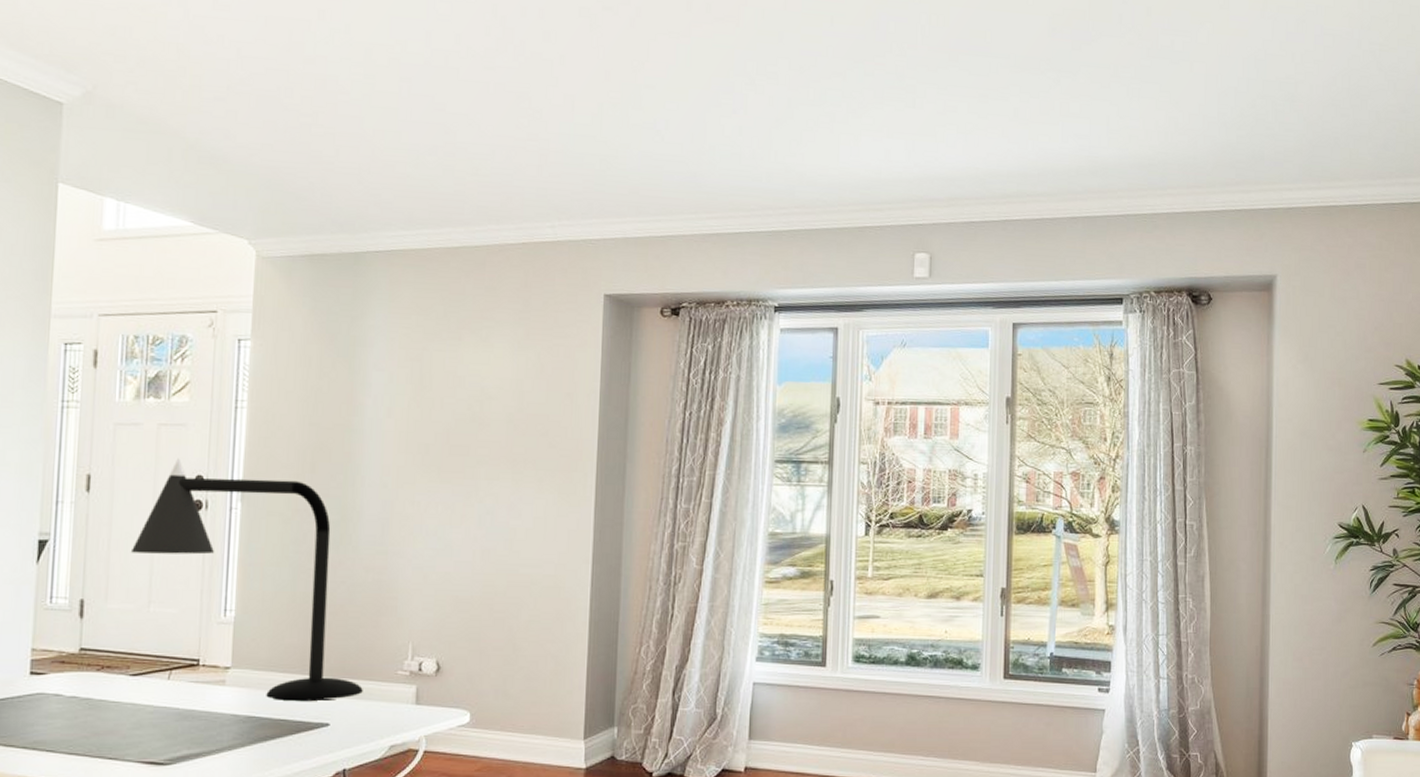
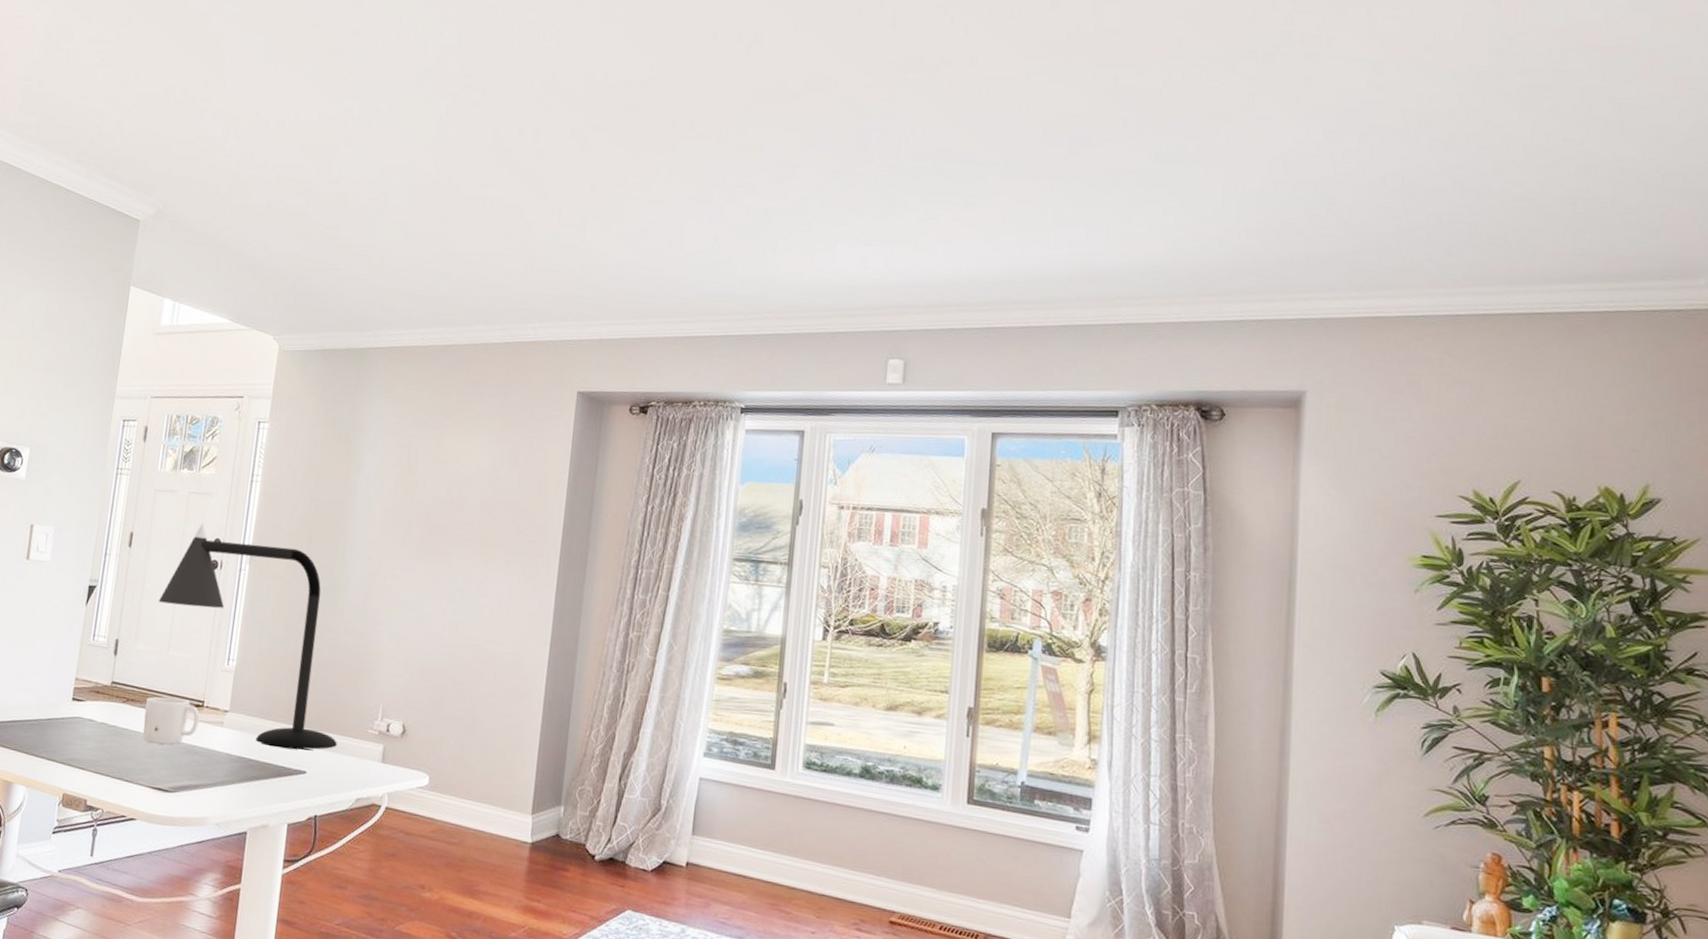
mug: none [125,659,196,713] -> present [142,696,200,745]

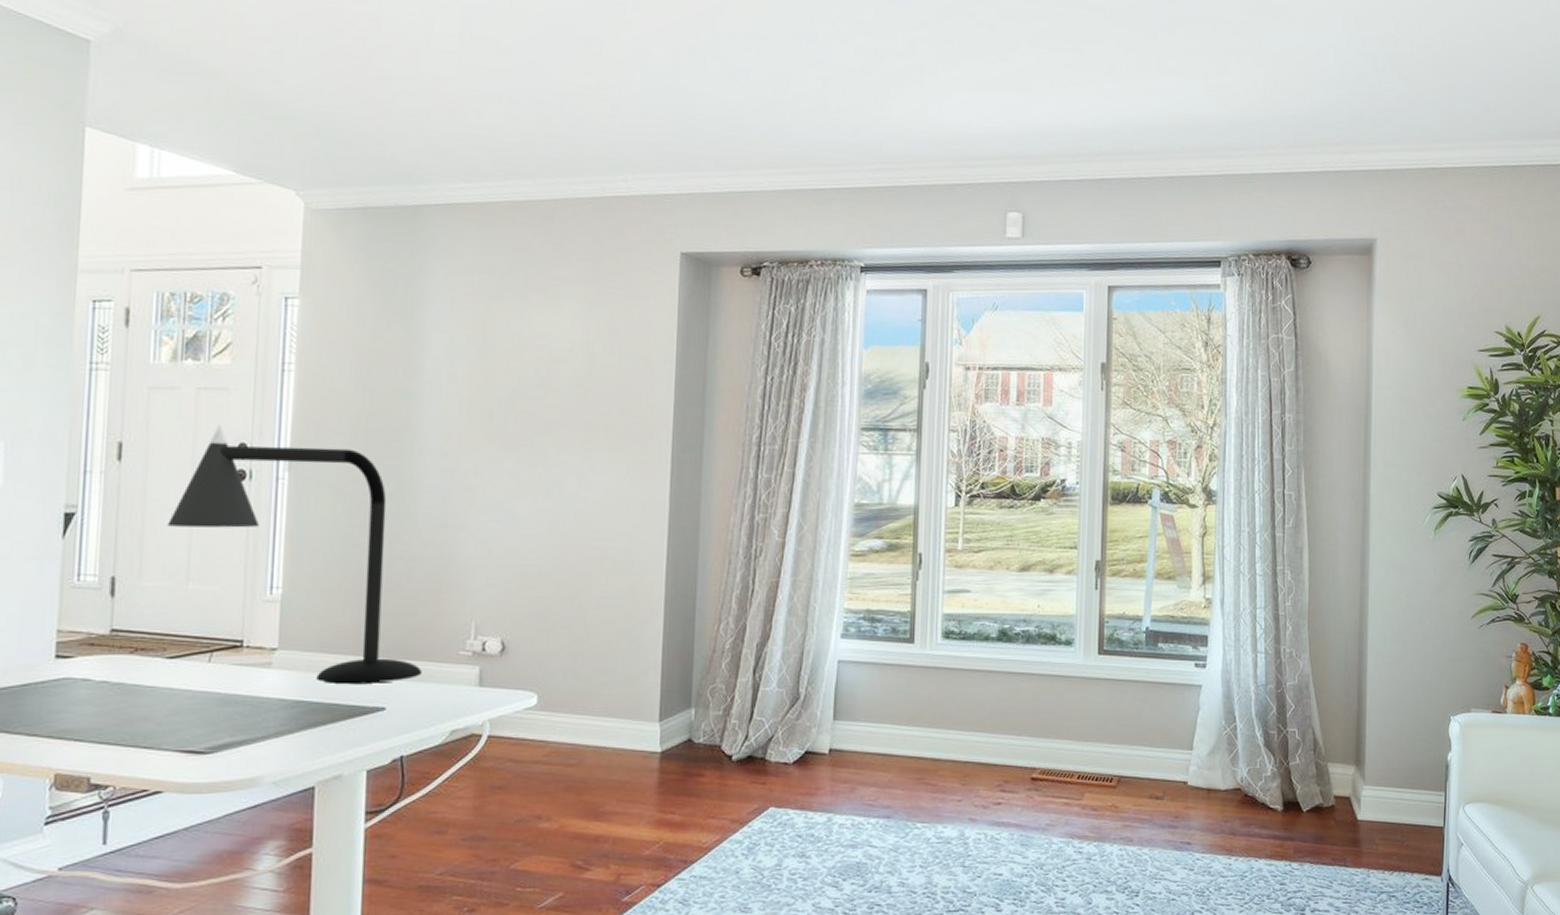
mug: present [142,696,200,745] -> none [161,641,239,698]

